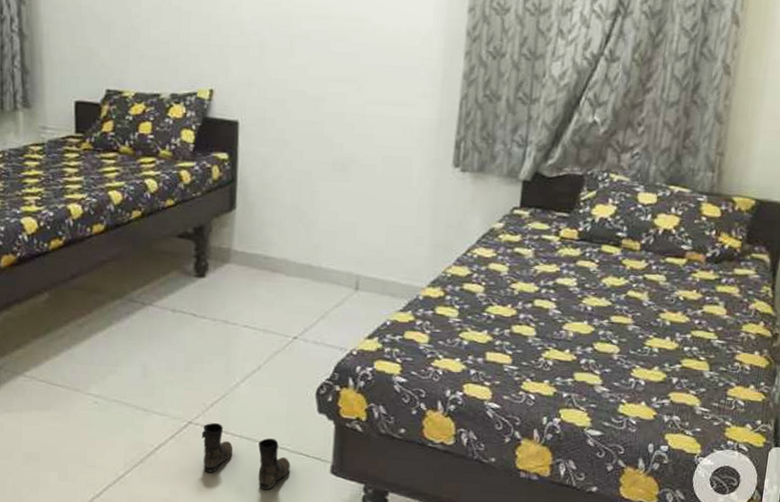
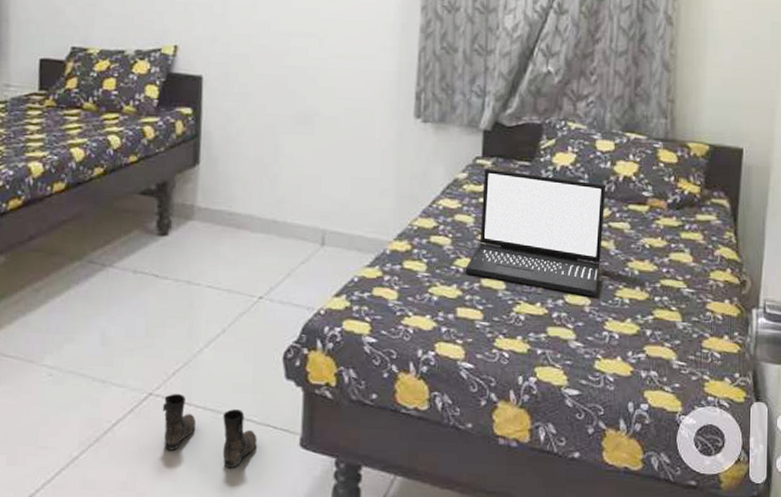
laptop: none [496,219,645,346] -> present [465,168,606,297]

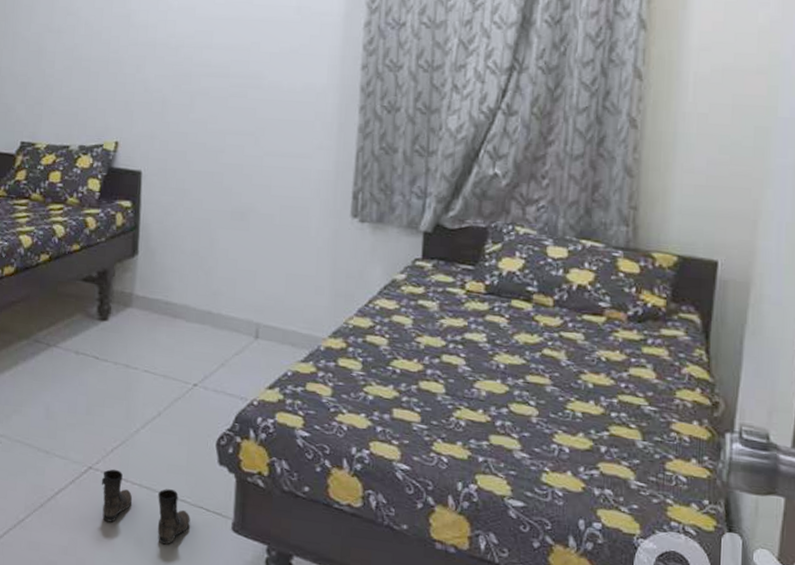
laptop: present [465,168,606,297] -> none [402,270,558,408]

